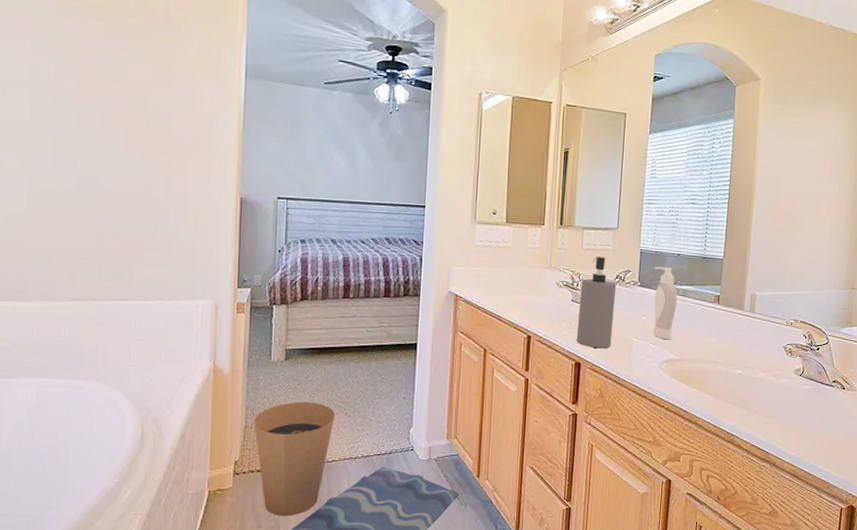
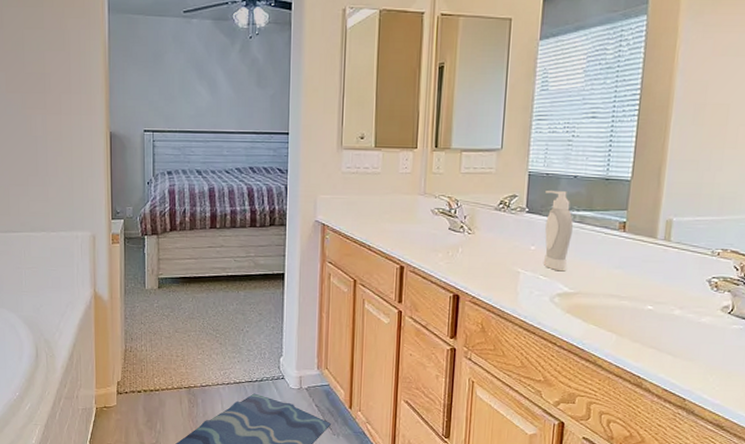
trash can: present [254,401,335,516] -> none [133,328,207,435]
soap dispenser: present [576,257,617,349] -> none [454,181,501,281]

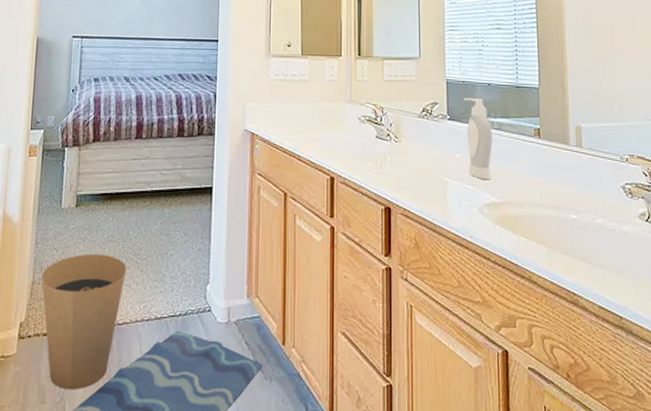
trash can: none [133,328,207,435] -> present [41,253,126,390]

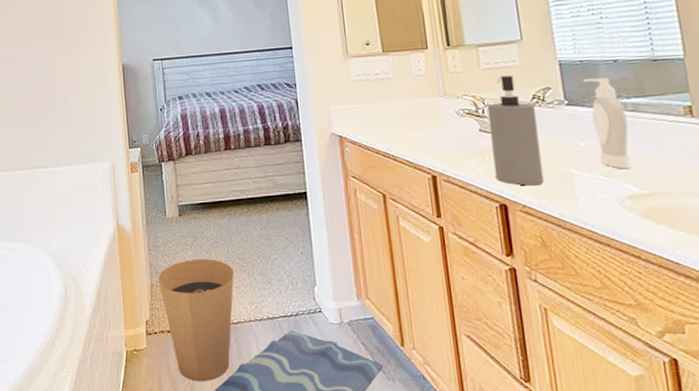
soap dispenser: none [384,88,424,191] -> present [487,75,545,186]

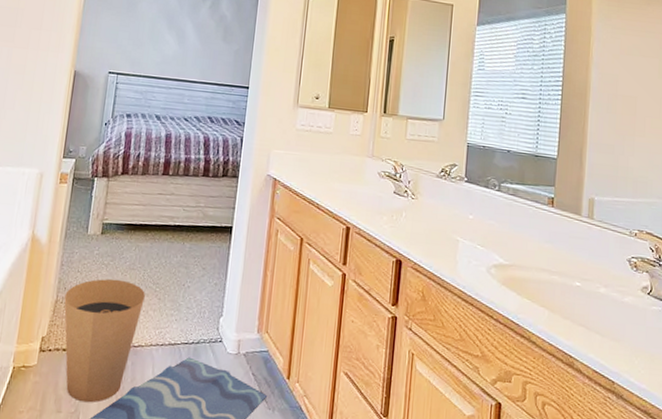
soap dispenser: present [487,75,545,186] -> none [397,148,442,247]
soap bottle: present [582,77,632,169] -> none [480,162,507,243]

